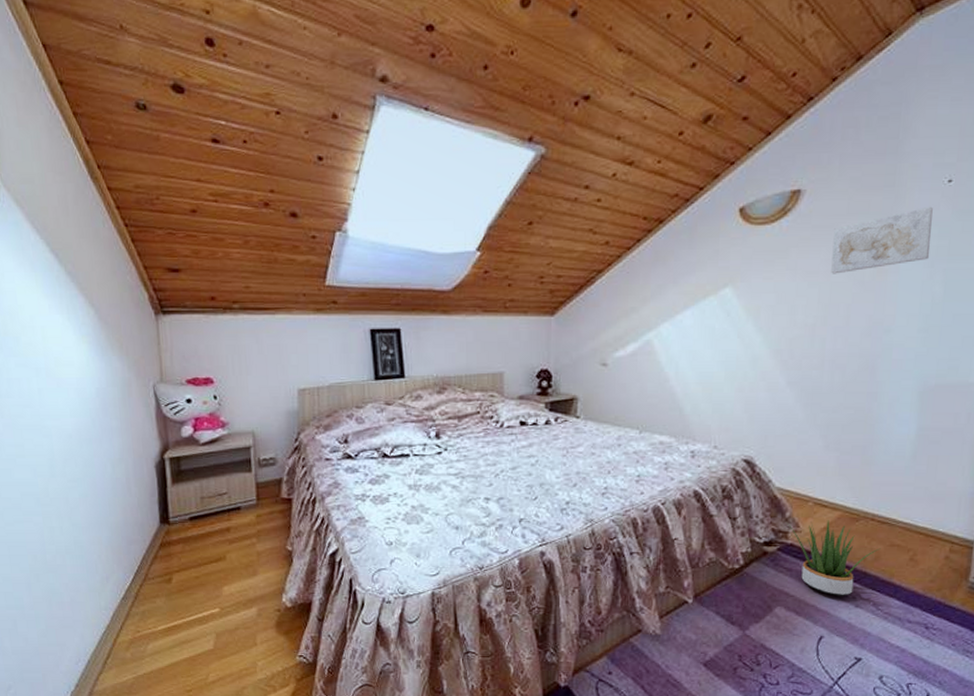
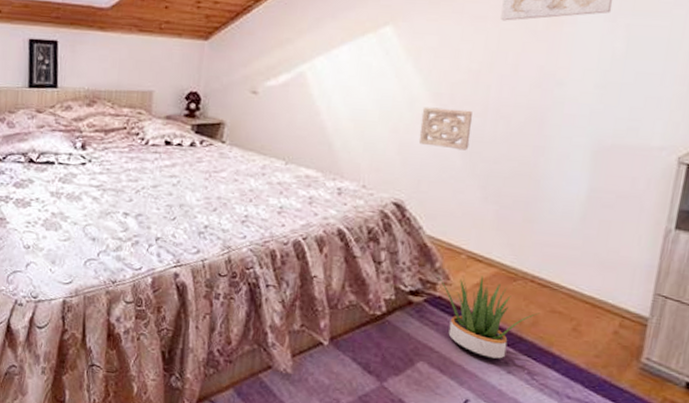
wall ornament: none [763,364,811,403] -> present [418,107,473,151]

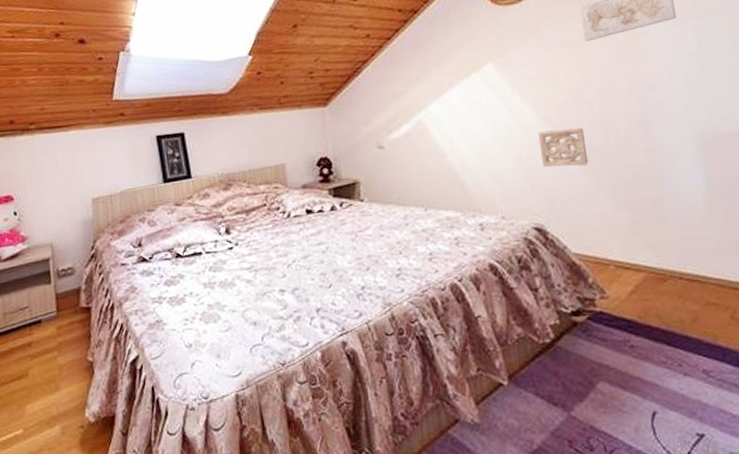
potted plant: present [435,273,540,360] -> none [591,283,697,365]

